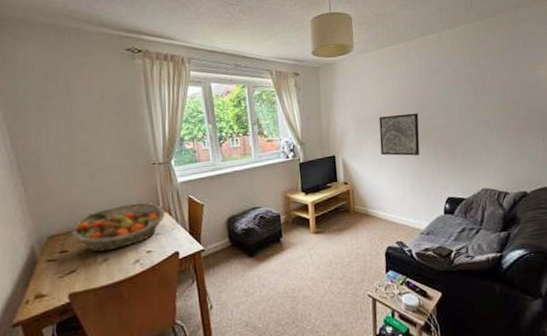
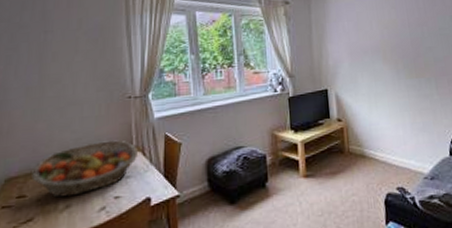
wall art: present [378,113,420,156] -> none [374,44,420,90]

